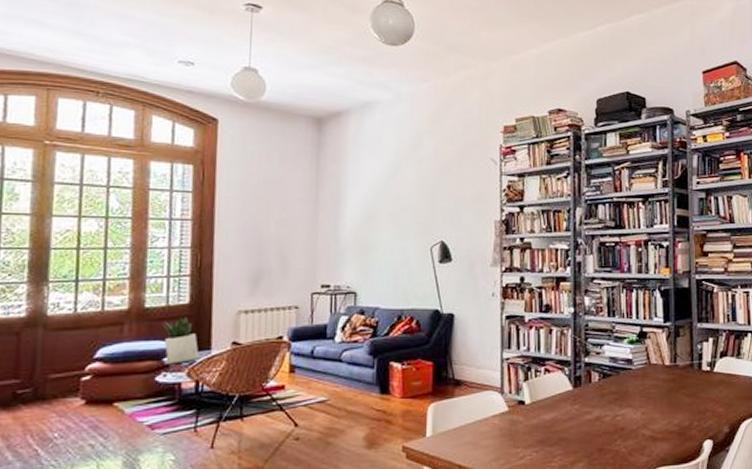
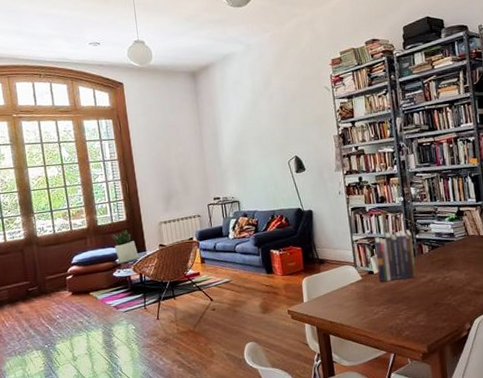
books: none [530,350,581,416] -> present [374,230,417,282]

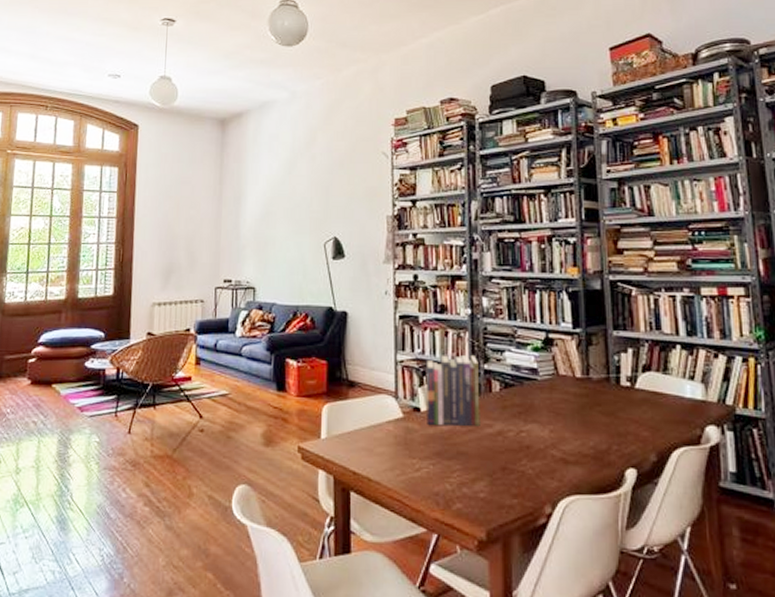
planter: present [111,230,141,264] -> none [91,307,122,352]

